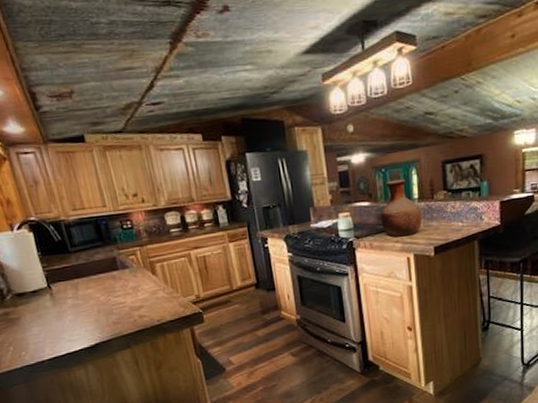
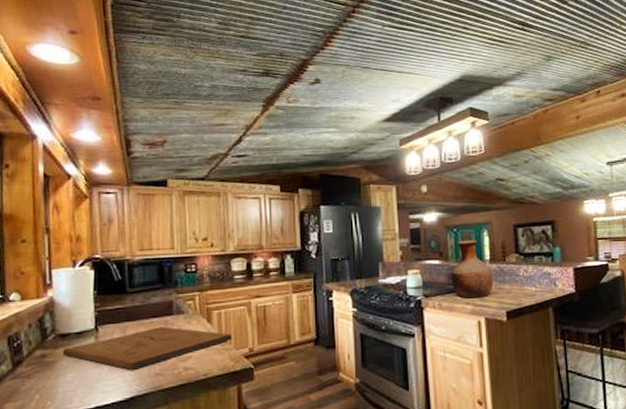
cutting board: none [23,281,178,322] -> present [62,327,231,371]

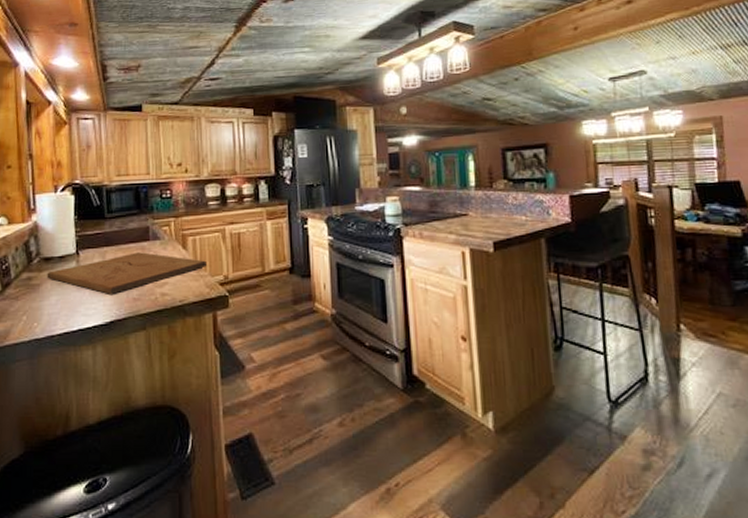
vase: present [451,239,494,299] -> none [433,164,480,228]

